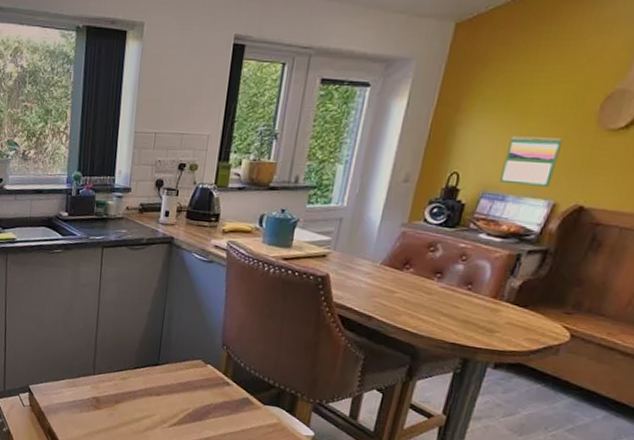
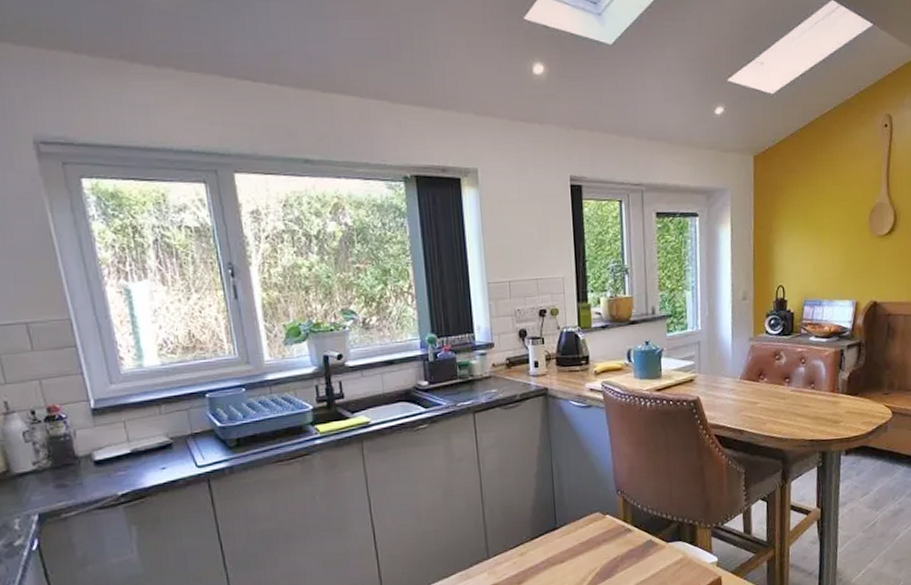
calendar: present [500,136,564,187] -> none [814,247,851,291]

